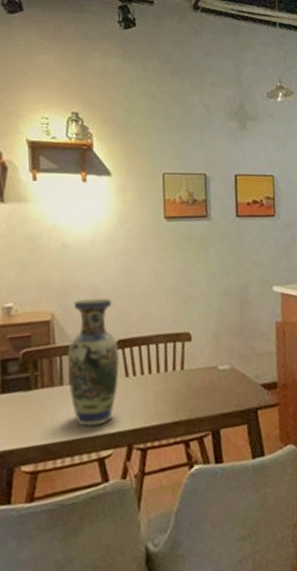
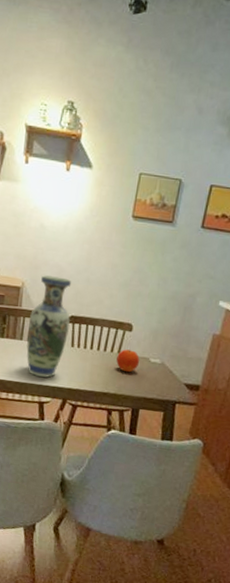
fruit: none [181,362,208,390] -> present [116,349,140,373]

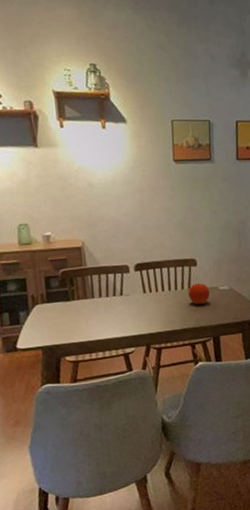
vase: present [26,275,72,378] -> none [96,229,139,330]

